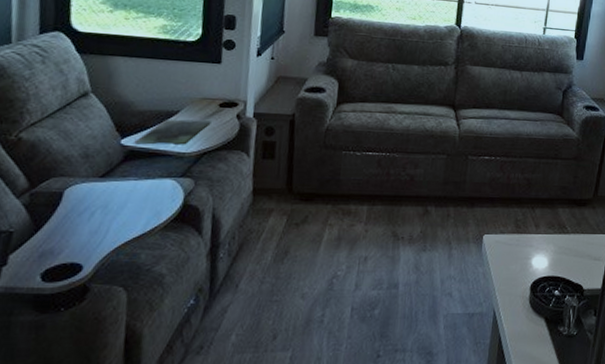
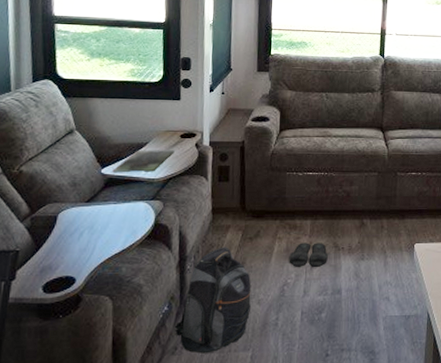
backpack: none [200,233,295,354] -> present [174,247,252,354]
slippers: none [340,230,387,258] -> present [289,243,329,267]

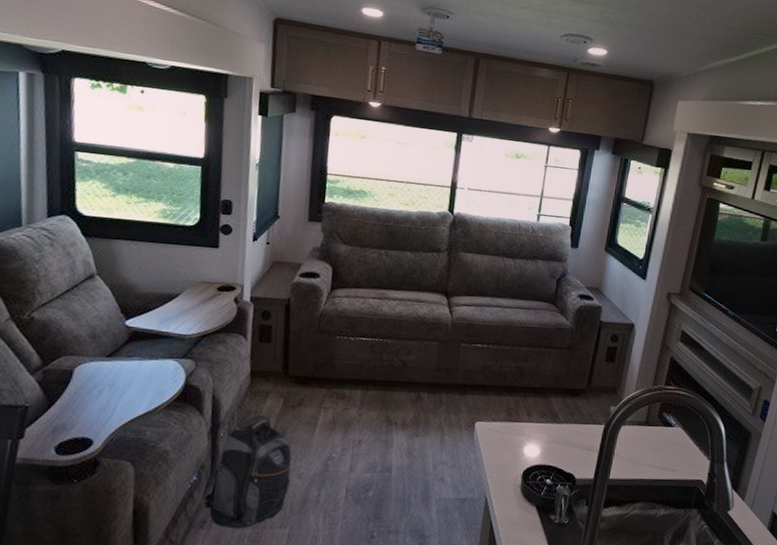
magazine: present [112,150,175,173] -> none [138,301,210,327]
slippers: present [289,243,329,267] -> none [335,414,380,442]

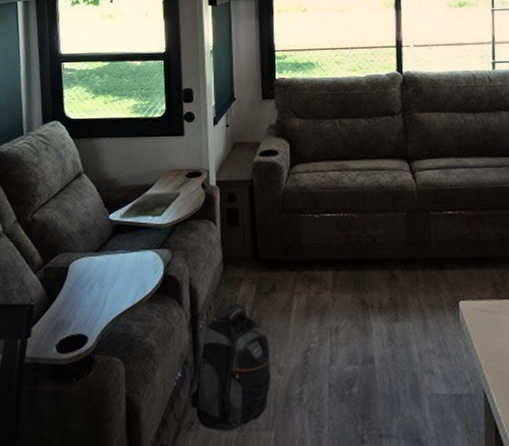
magazine: none [138,301,210,327] -> present [120,192,181,219]

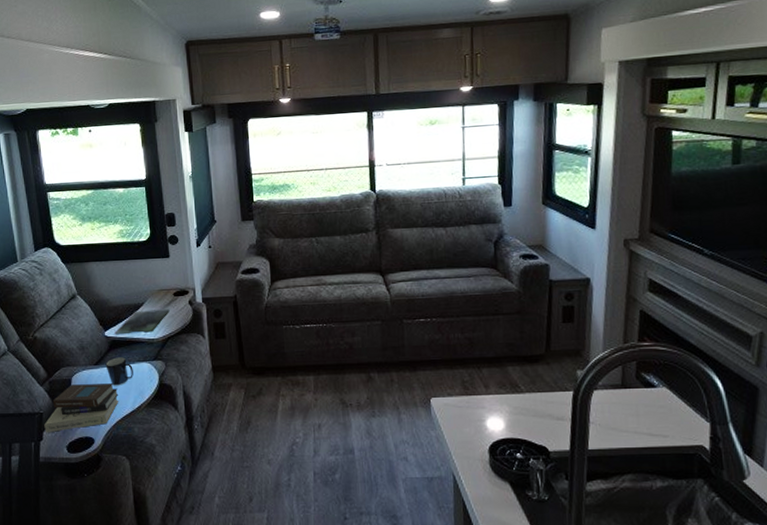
books: none [34,273,119,329] -> present [44,383,119,433]
mug: none [107,244,137,278] -> present [105,357,133,387]
backpack: present [189,303,271,431] -> none [189,405,262,514]

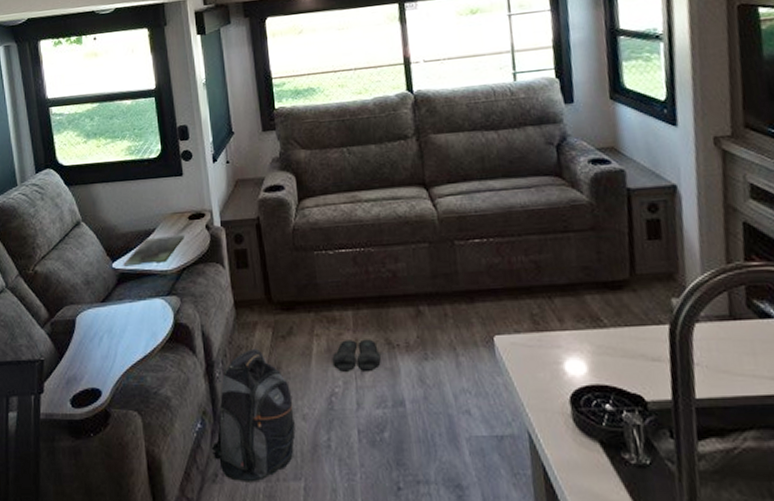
books: present [44,383,119,433] -> none [45,324,129,384]
mug: present [105,357,133,387] -> none [113,292,145,328]
backpack: none [189,405,262,514] -> present [211,348,296,483]
slippers: none [294,399,337,426] -> present [332,339,382,372]

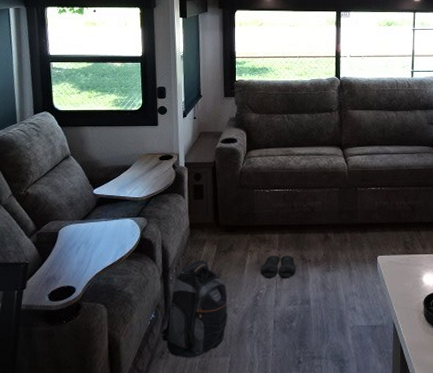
magazine: present [123,235,184,267] -> none [102,171,155,193]

